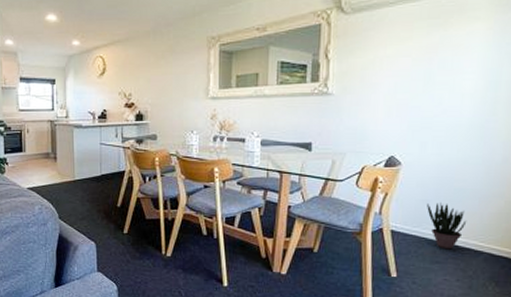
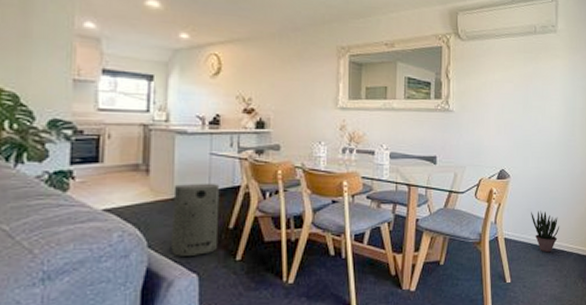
air purifier: none [74,168,110,227] -> present [170,183,220,256]

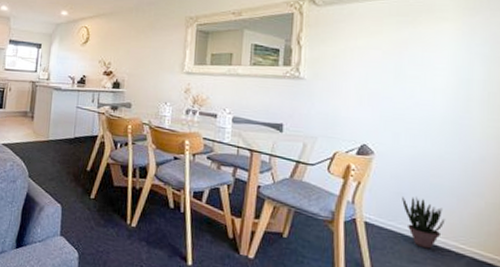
air purifier: present [170,183,220,256] -> none [43,130,82,189]

